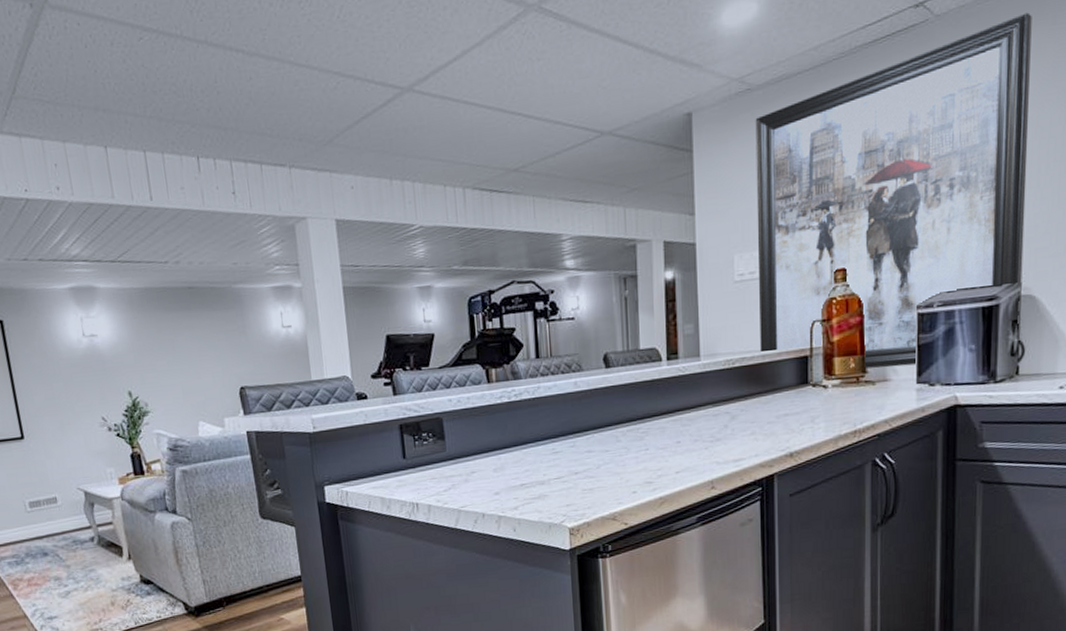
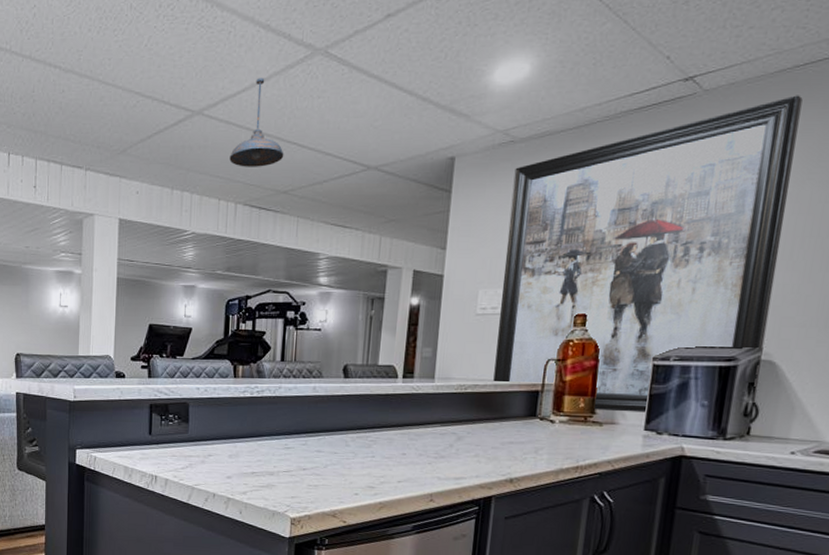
pendant light: none [449,42,510,147] -> present [229,77,284,167]

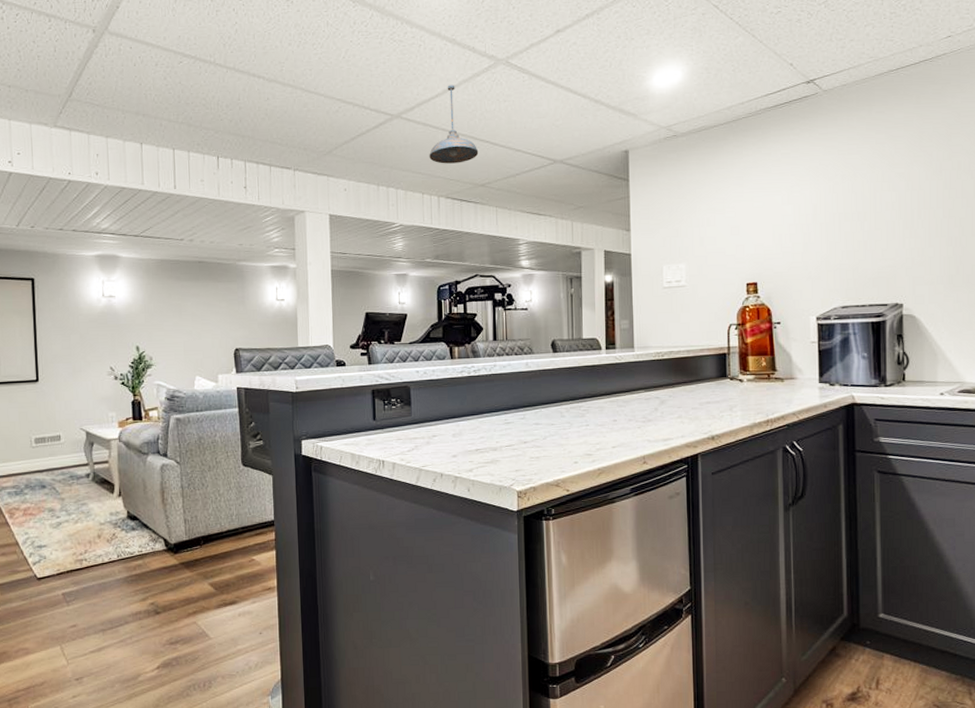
wall art: present [493,95,803,413] -> none [680,93,904,368]

